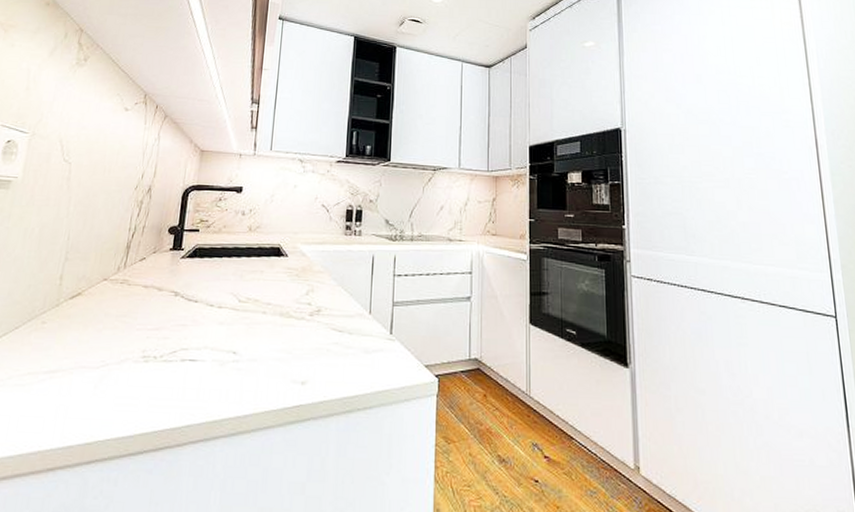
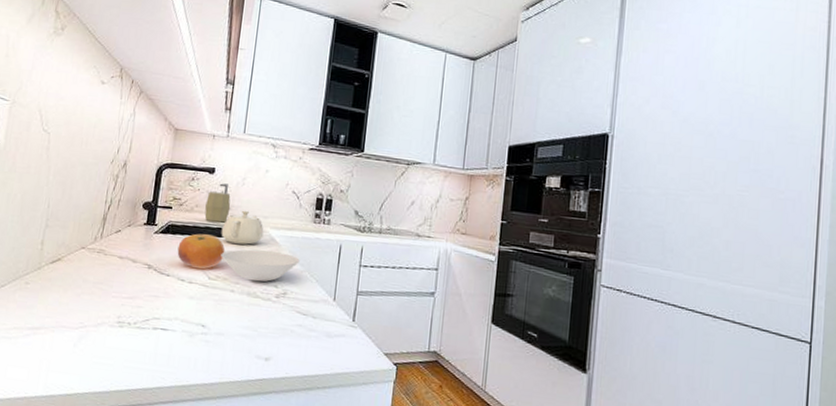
fruit: none [205,255,256,292] -> present [177,233,226,270]
soap dispenser: none [233,202,260,242] -> present [204,183,231,223]
teapot: none [250,227,295,263] -> present [221,210,264,245]
bowl: none [251,267,333,301] -> present [221,249,300,282]

